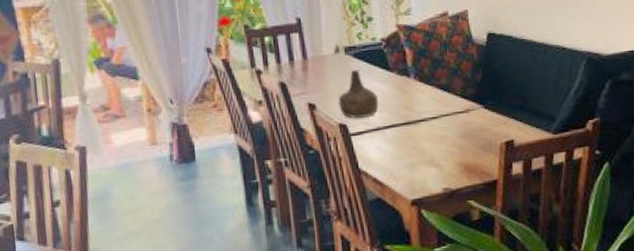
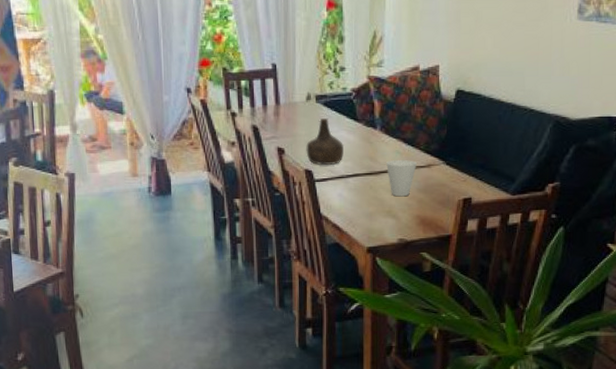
cup: none [423,106,455,145] -> present [386,159,417,197]

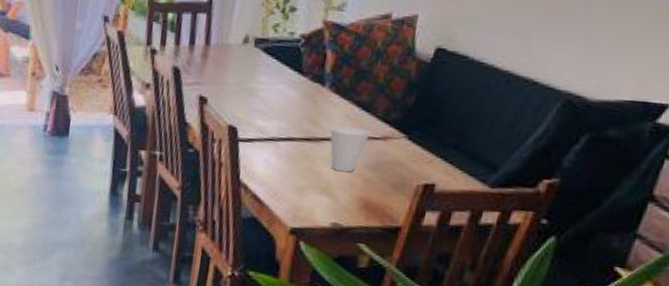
bottle: present [306,118,345,165] -> none [232,66,282,124]

